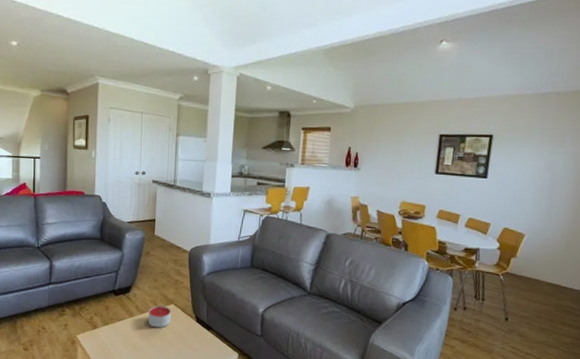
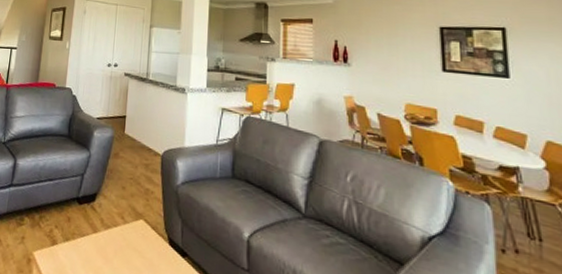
candle: present [148,305,171,328] -> none [114,220,140,250]

